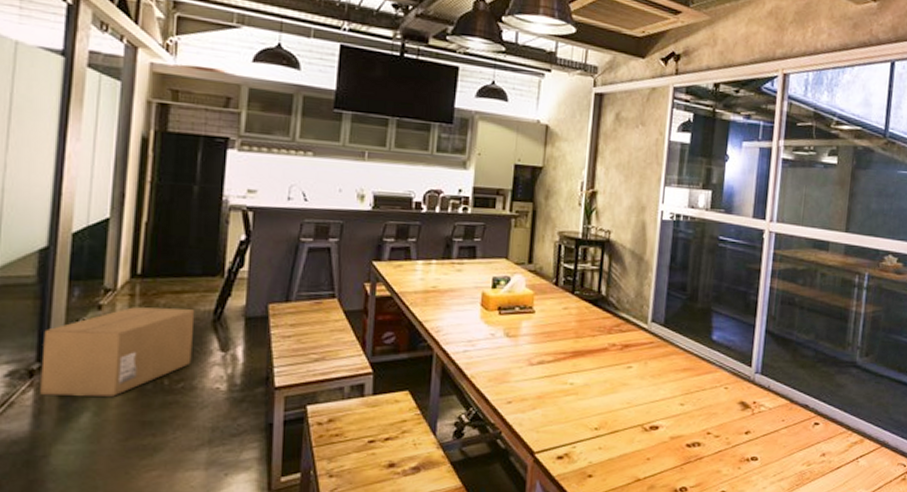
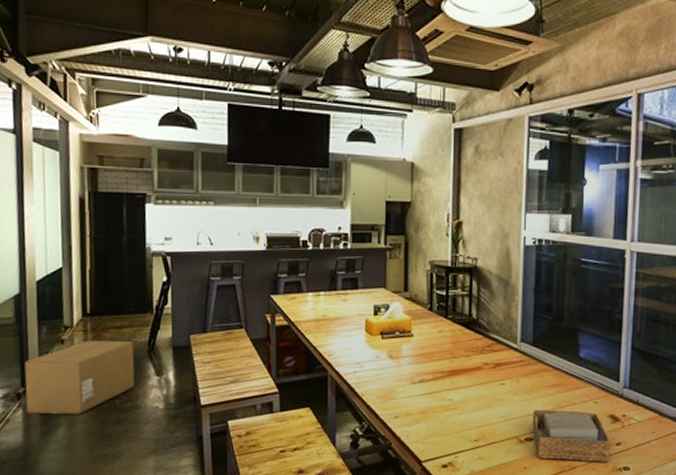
napkin holder: none [659,395,740,452] -> present [532,409,611,462]

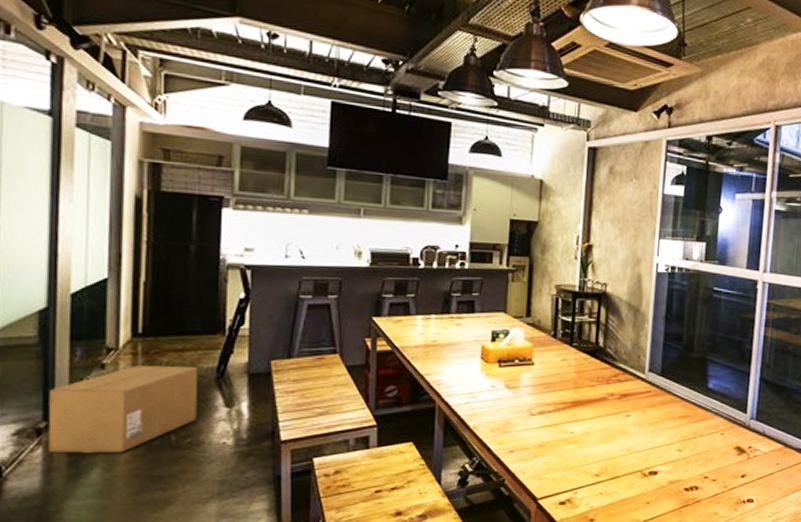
napkin holder: present [532,409,611,462] -> none [657,442,736,495]

